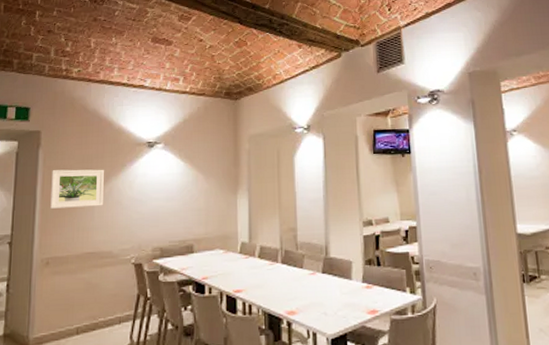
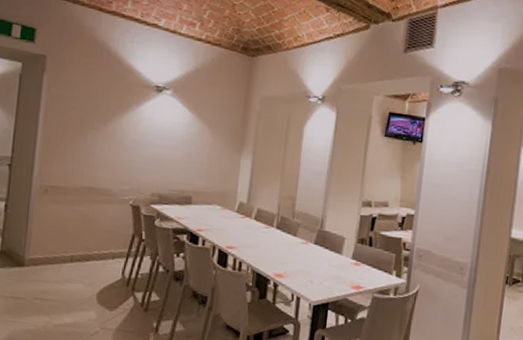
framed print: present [50,169,104,209] -> none [52,99,109,144]

